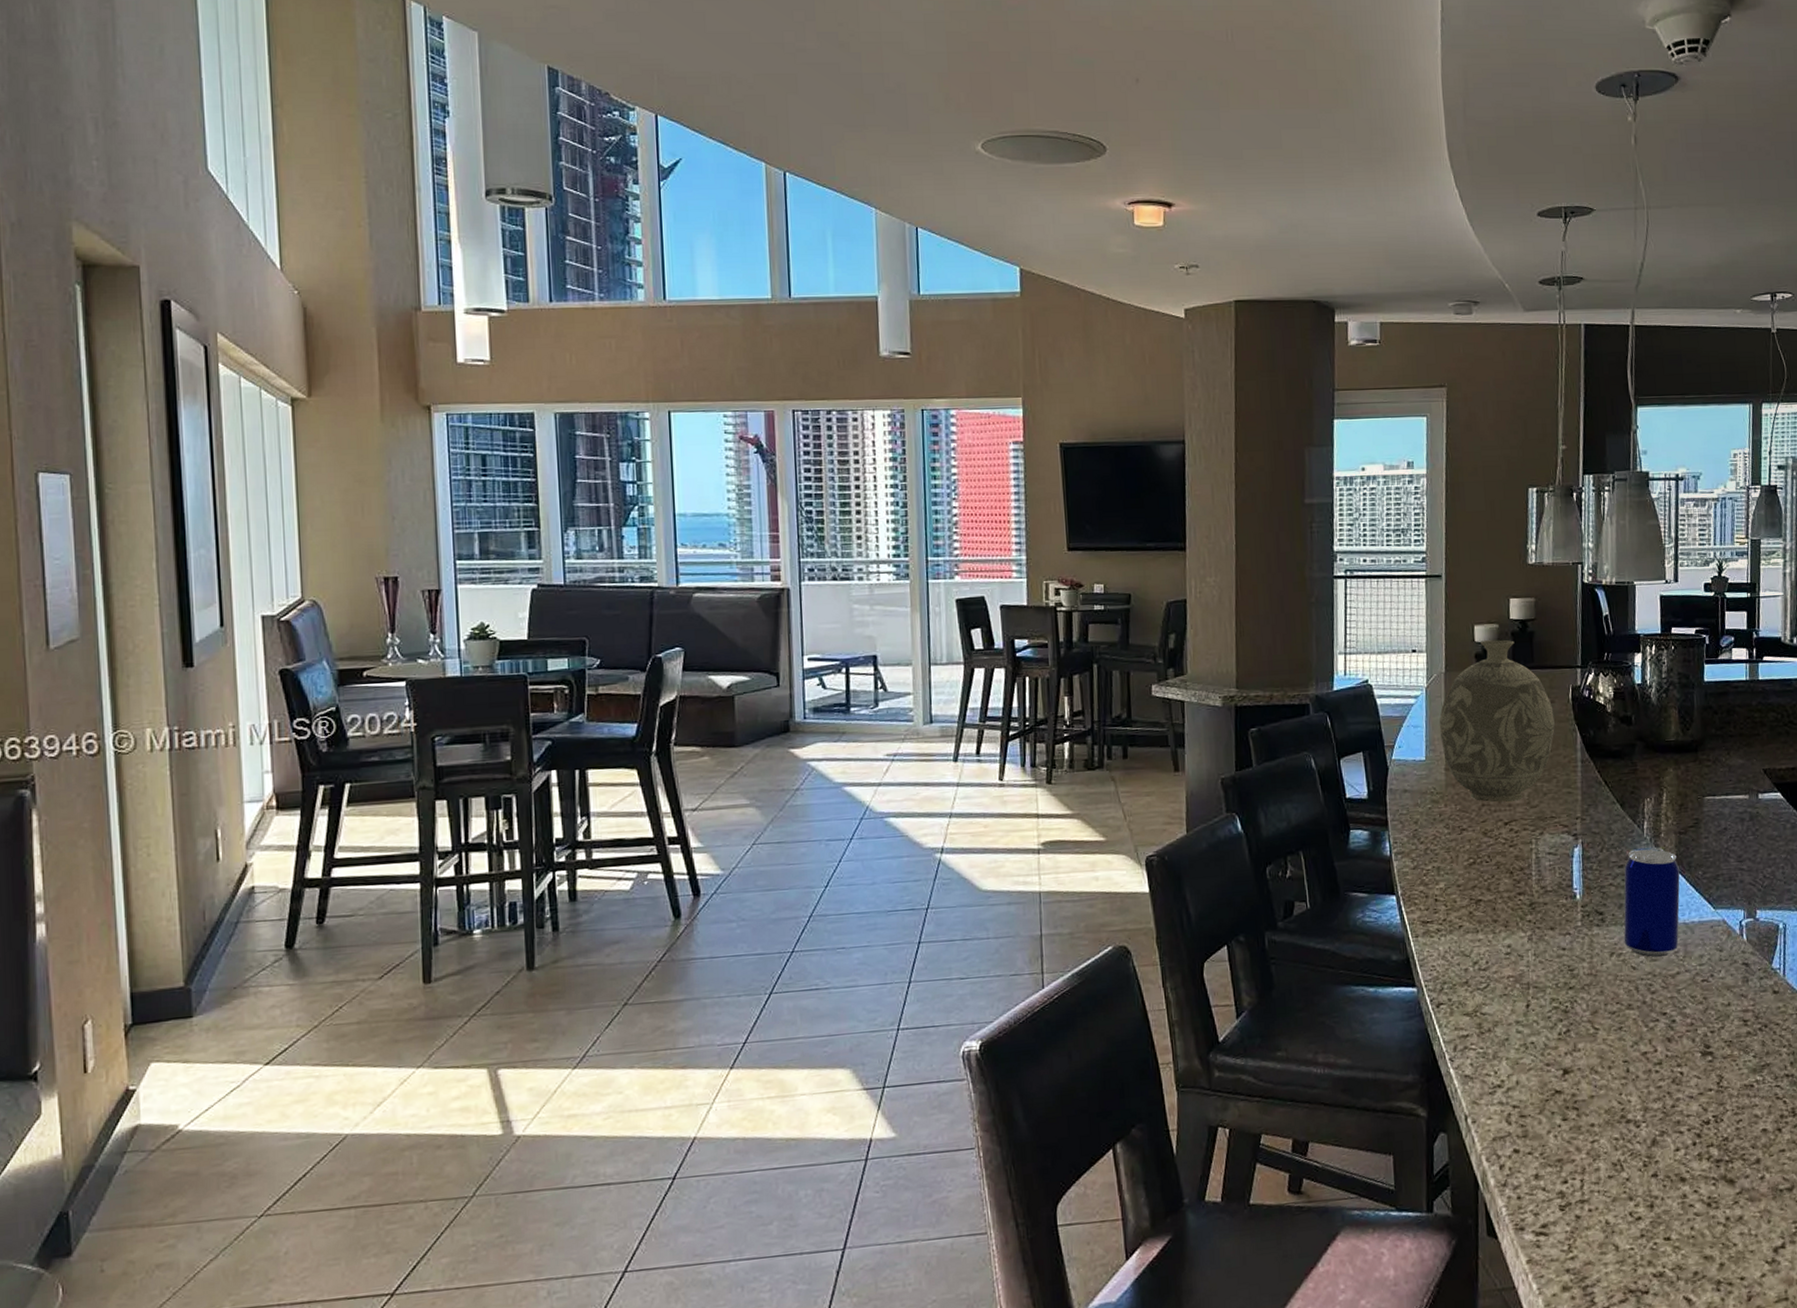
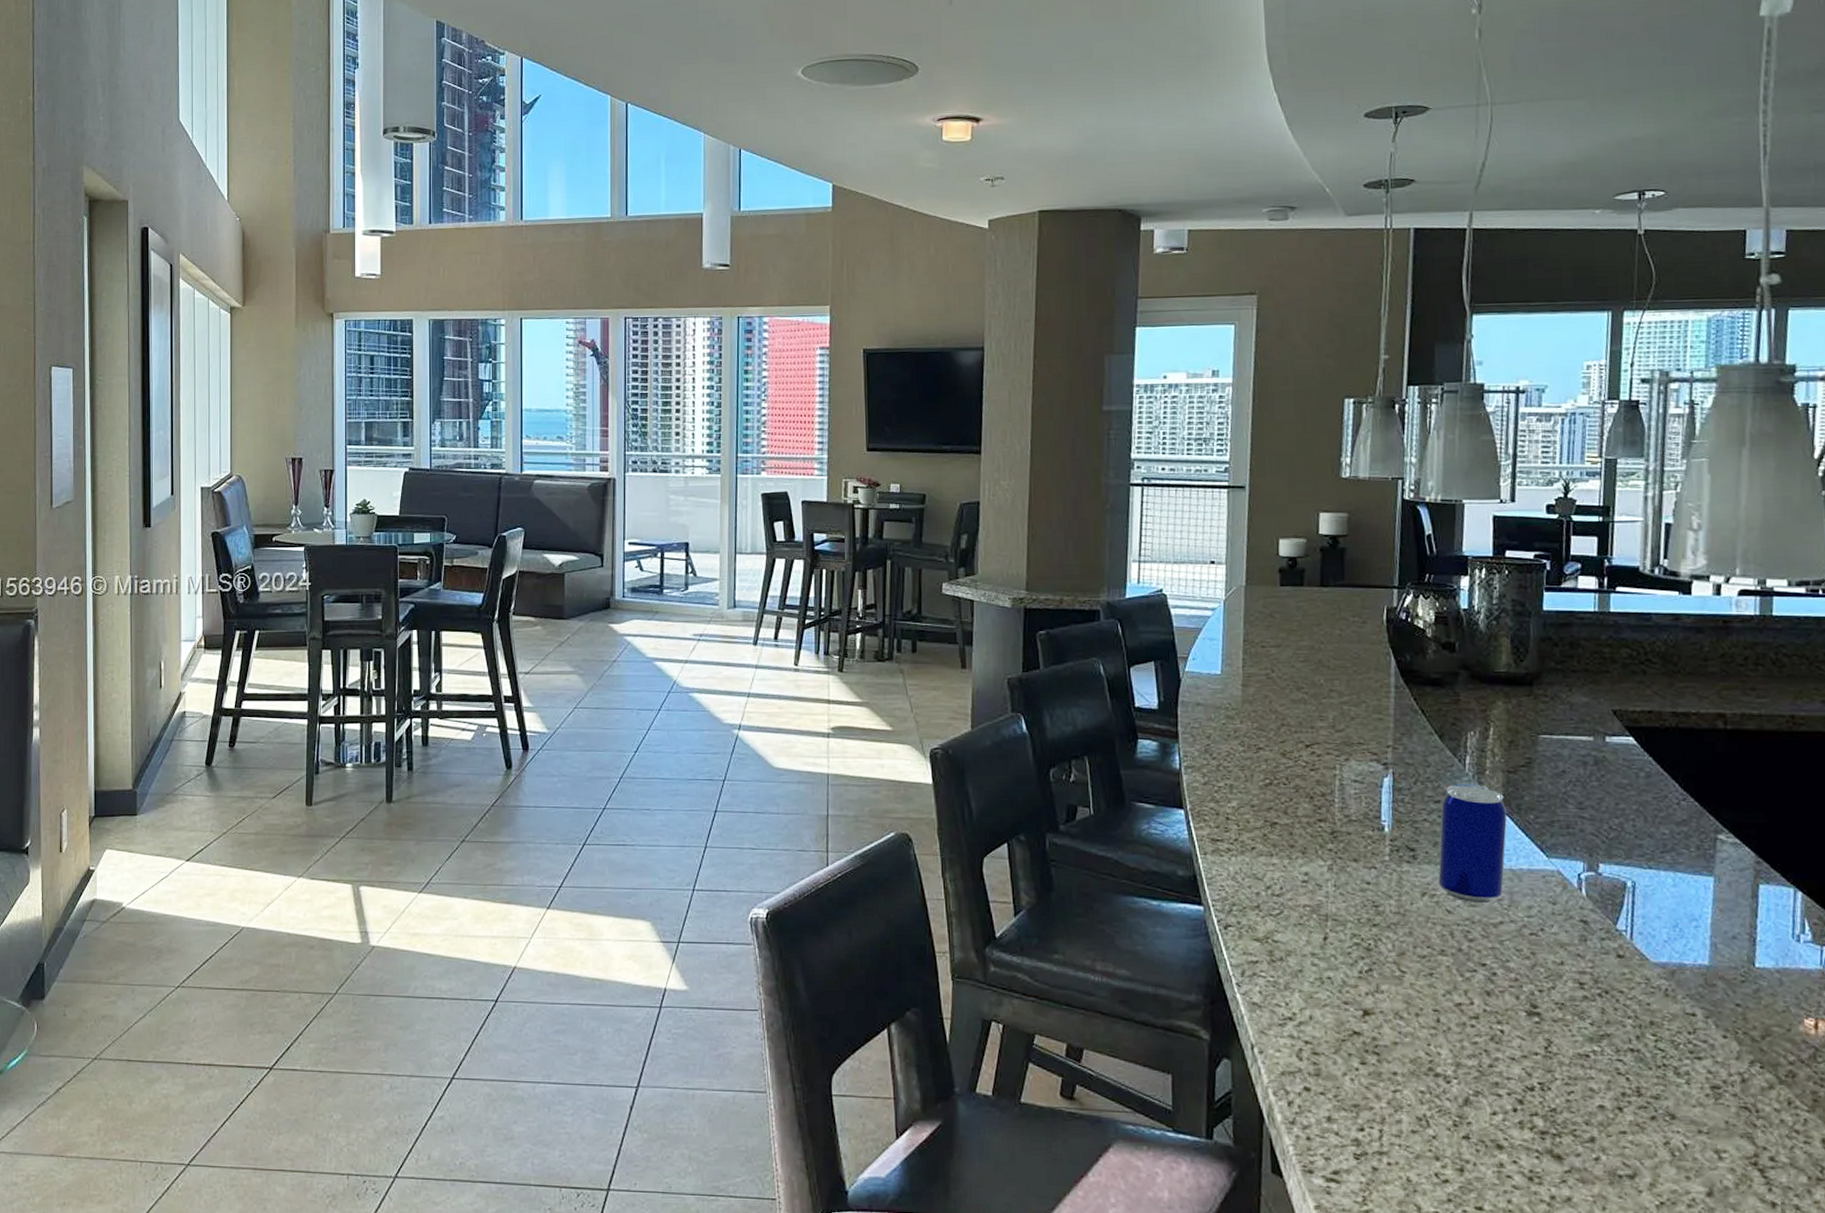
decorative vase: present [1439,639,1555,803] -> none [1237,555,1366,724]

